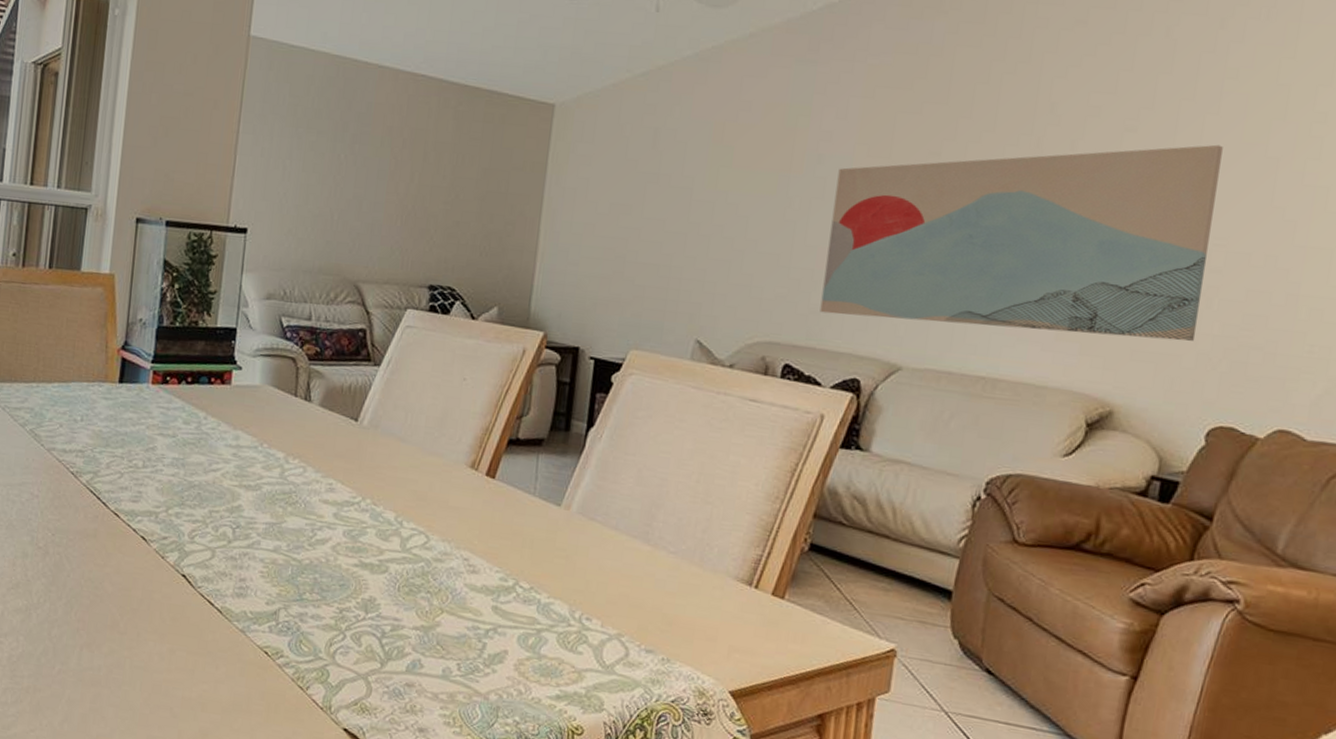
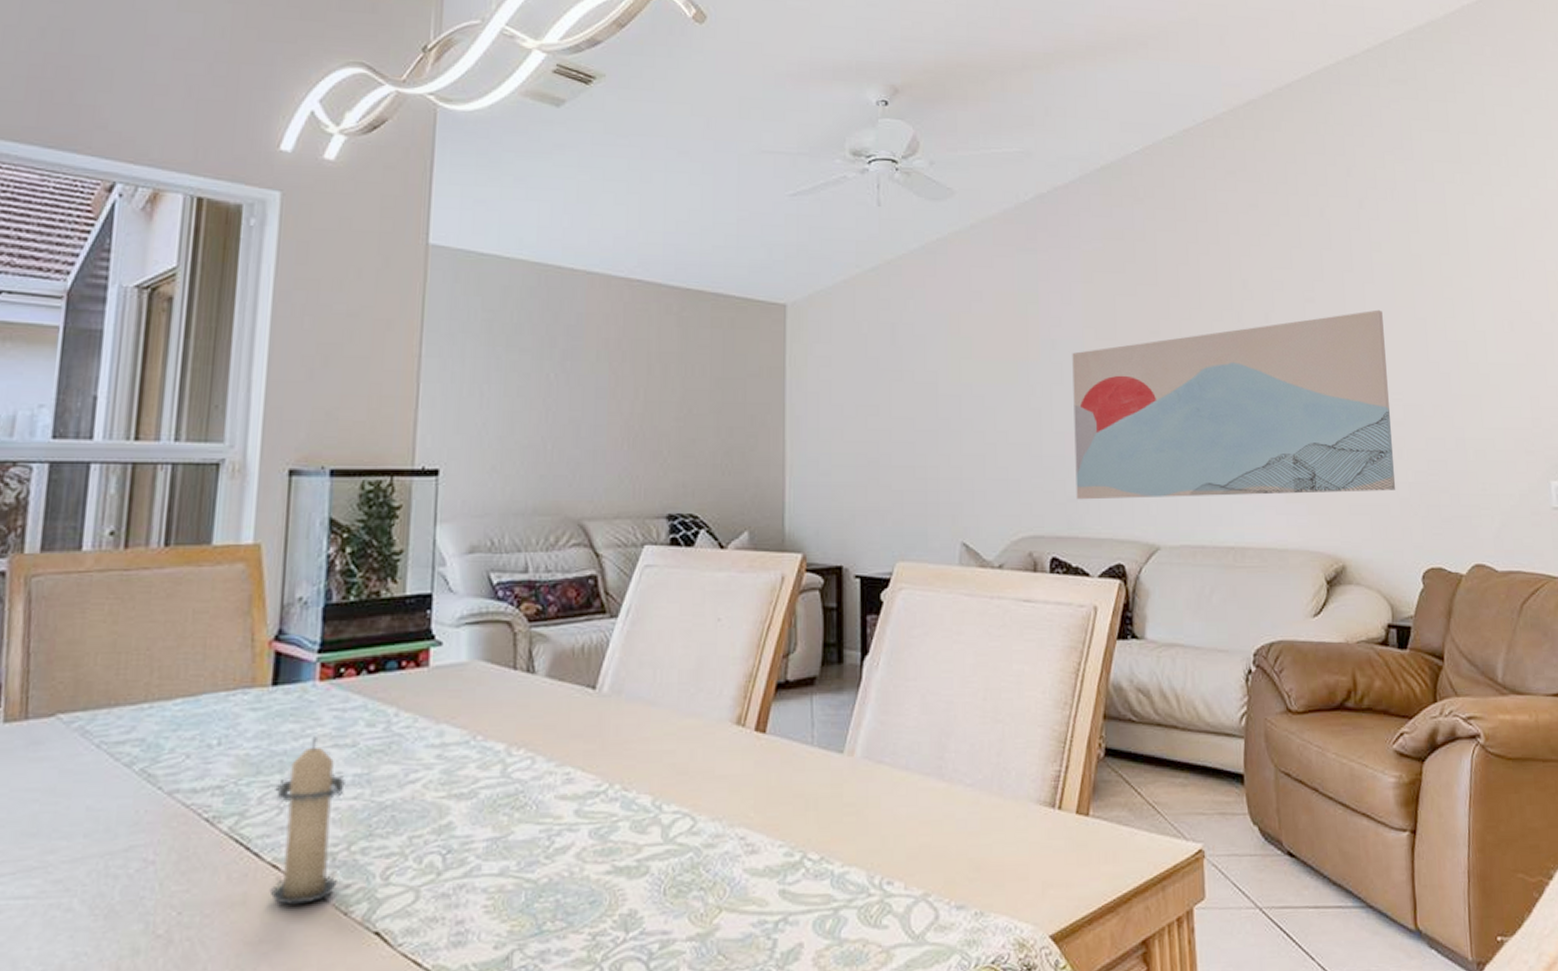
candle: none [112,425,168,545] -> present [269,736,347,905]

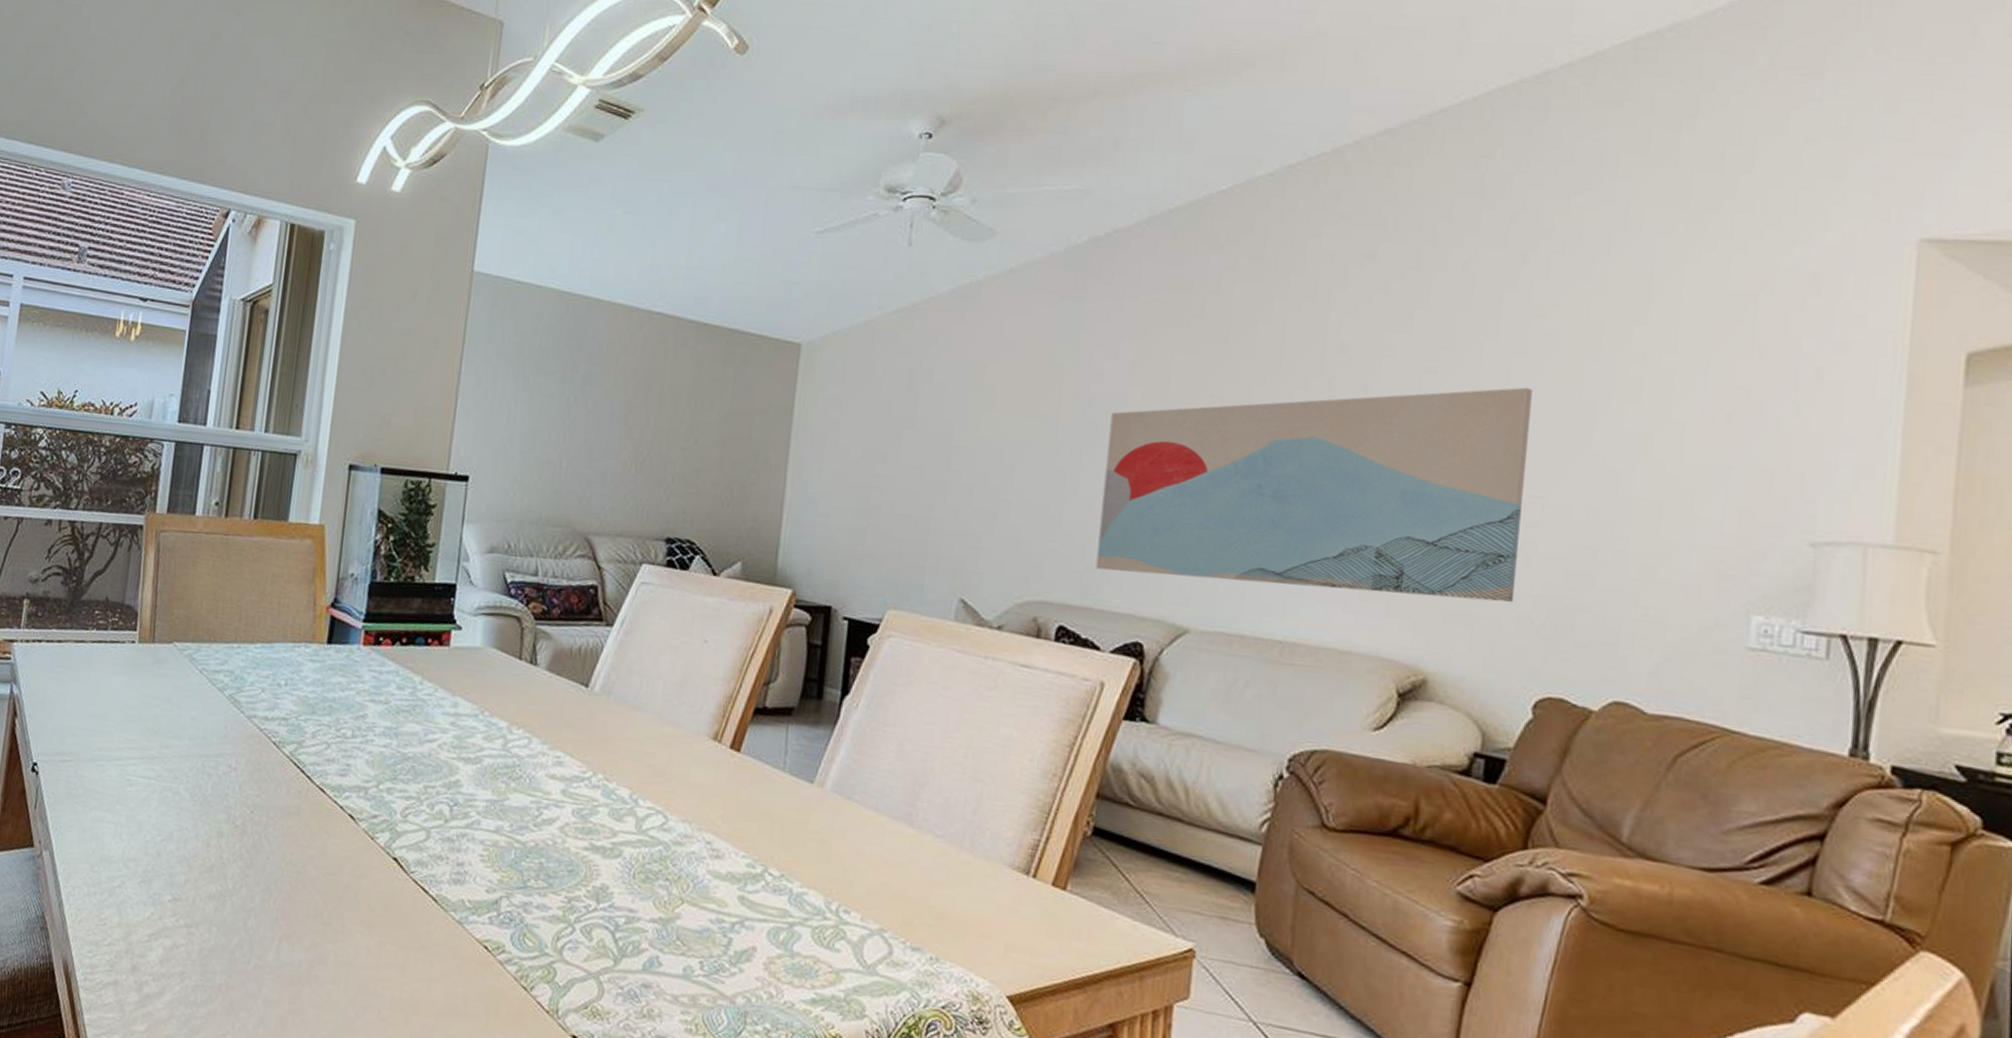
candle: present [269,736,347,905] -> none [317,690,379,824]

